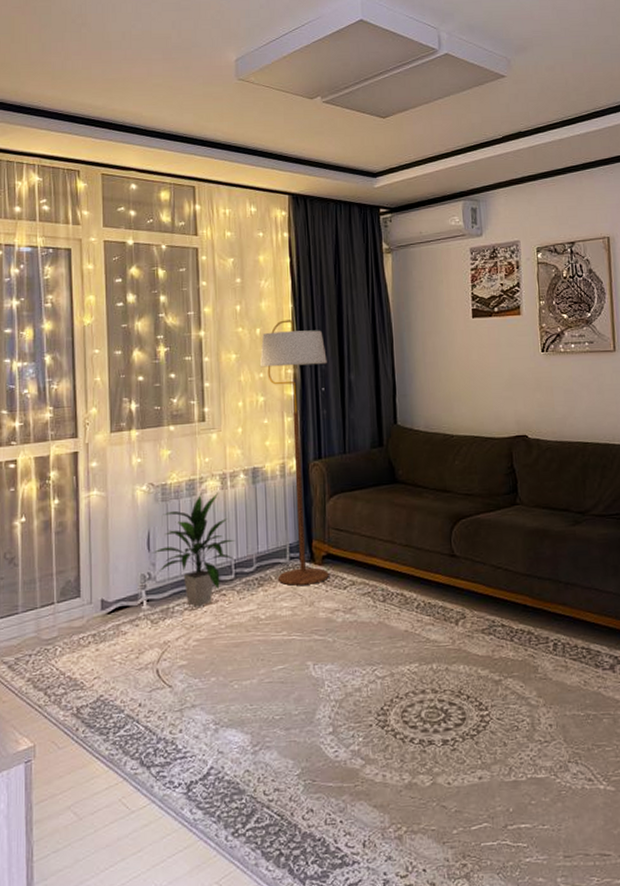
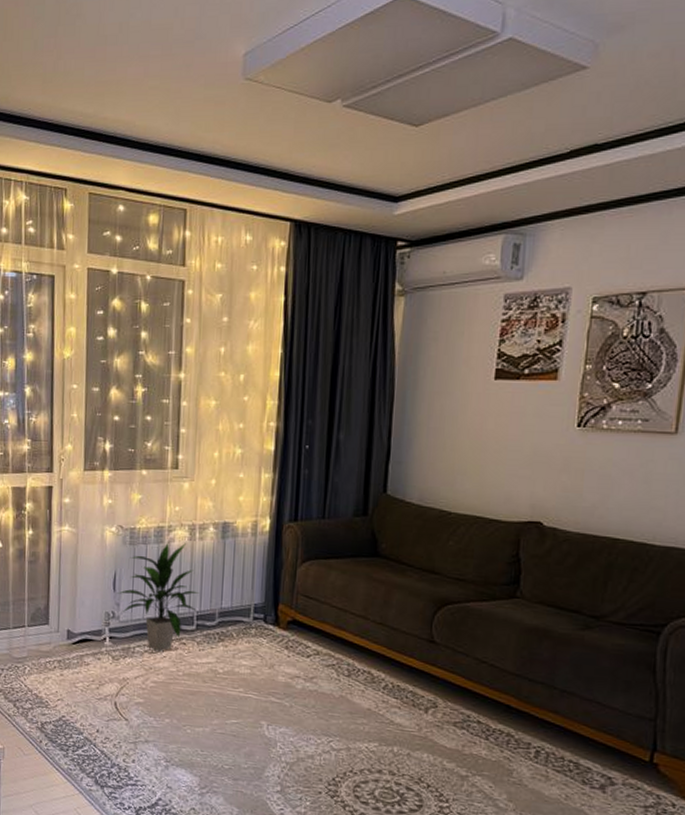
floor lamp: present [259,320,330,586] -> none [239,367,315,648]

